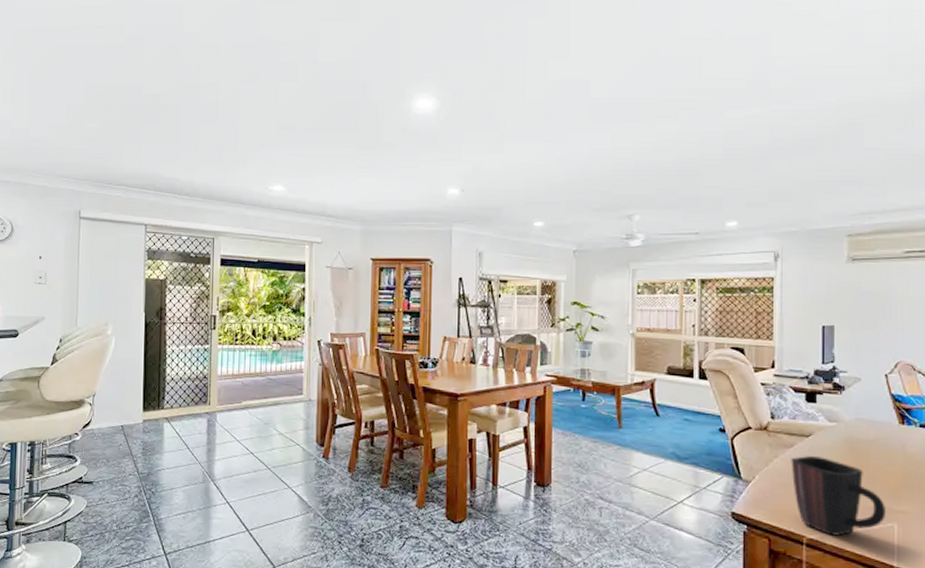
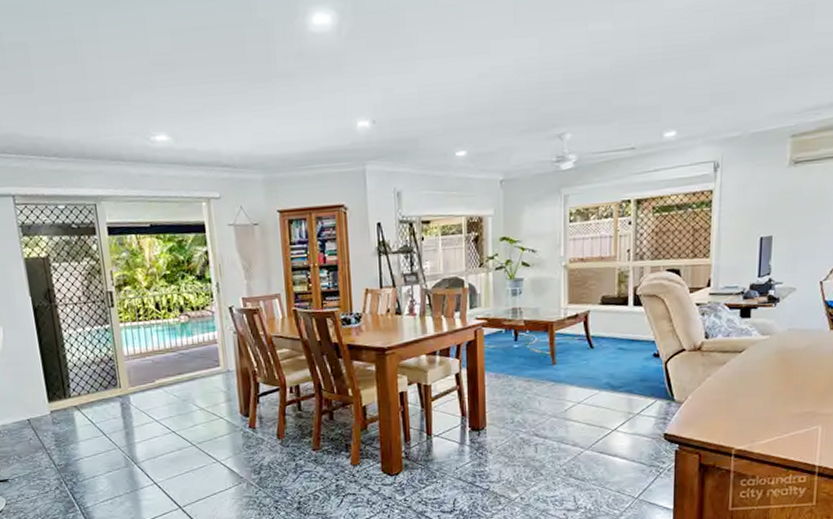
mug: present [791,455,885,536] -> none [723,370,812,444]

